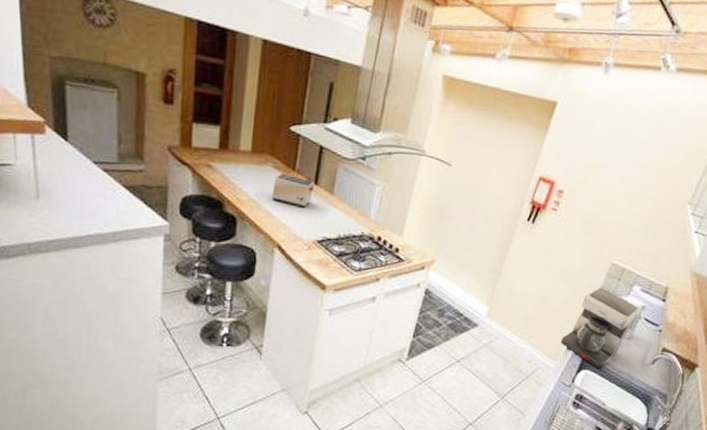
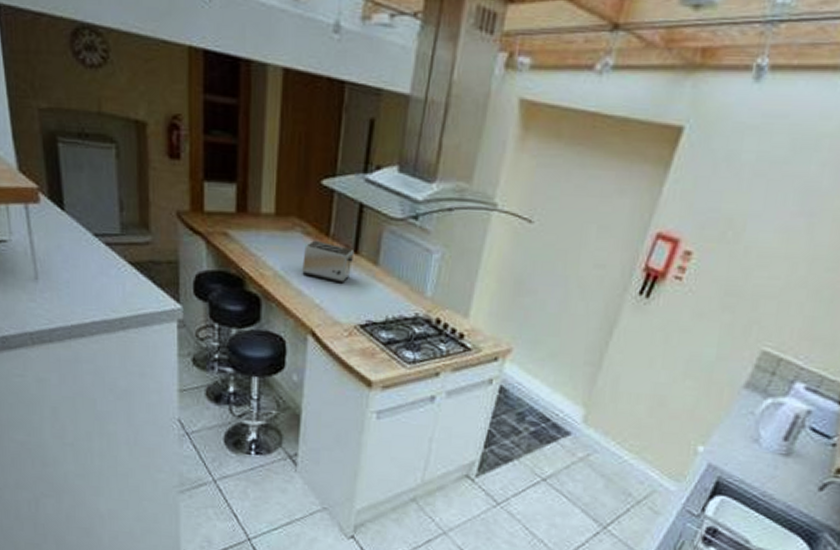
coffee maker: present [561,288,640,369] -> none [686,385,804,495]

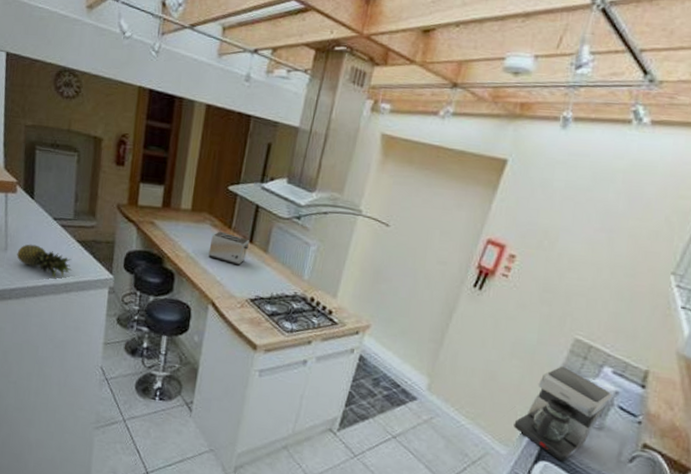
fruit: none [51,270,128,313] -> present [17,244,73,279]
coffee maker: none [686,385,804,495] -> present [514,366,612,462]

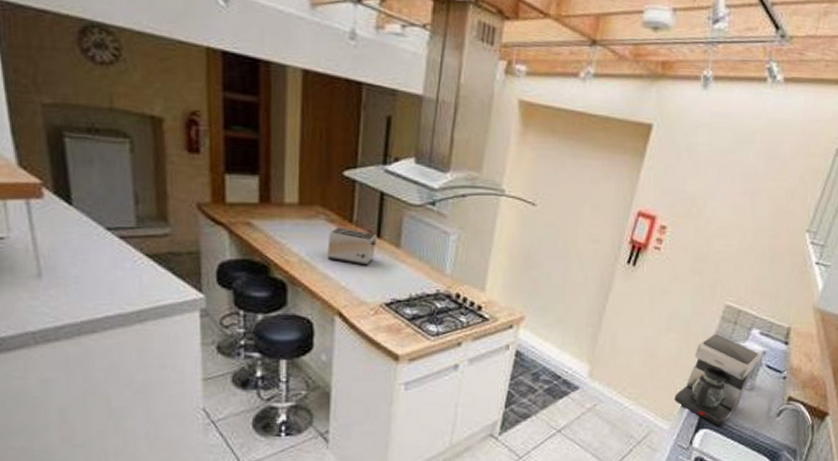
fruit: present [17,244,73,279] -> none [58,265,145,307]

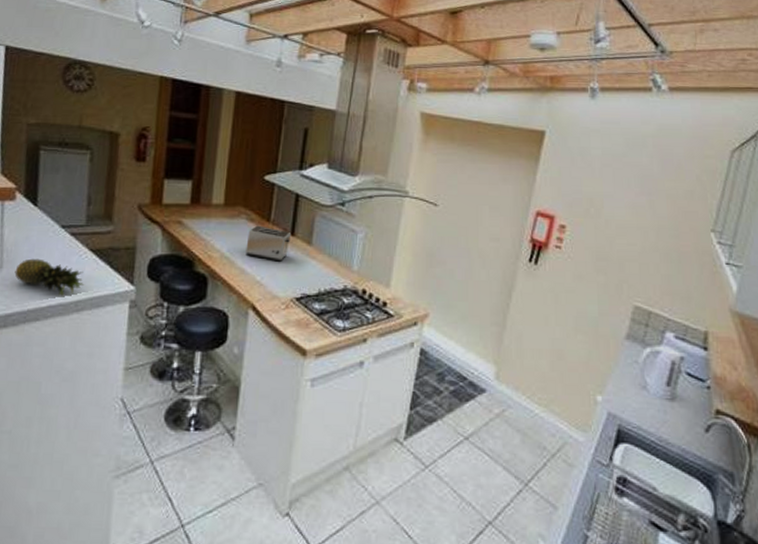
fruit: none [58,265,145,307] -> present [14,258,85,297]
coffee maker: present [674,334,760,427] -> none [588,337,678,442]

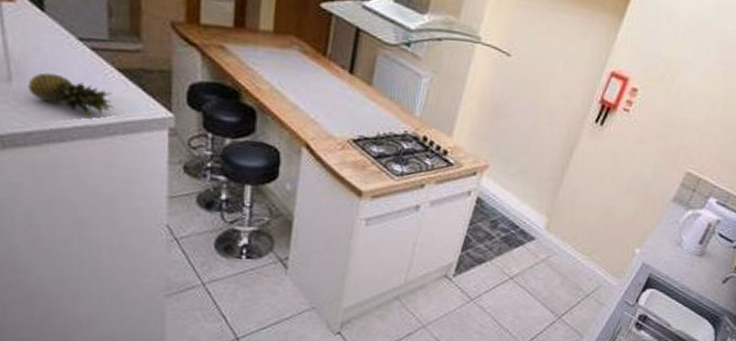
toaster: present [246,225,292,262] -> none [298,59,350,101]

